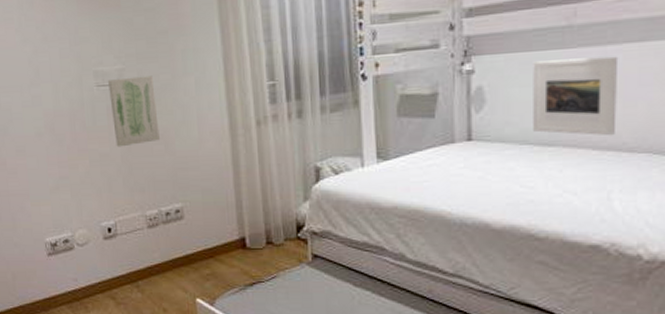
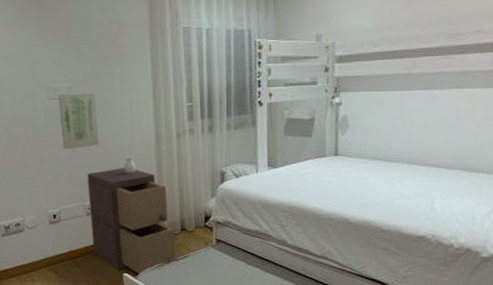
storage cabinet: none [147,152,262,302] -> present [87,156,176,276]
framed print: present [533,56,619,136] -> none [382,98,443,157]

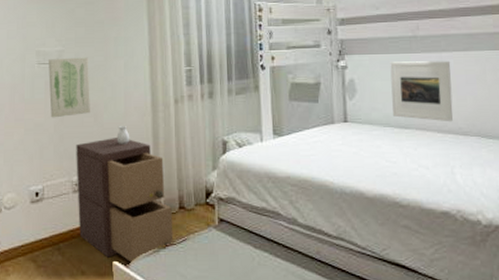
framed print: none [382,98,443,157] -> present [390,61,453,122]

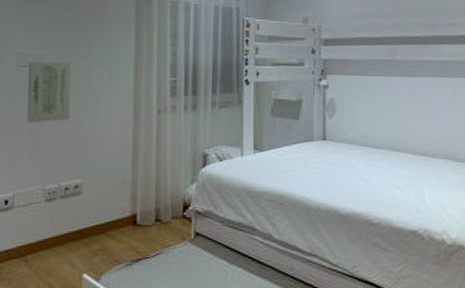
storage cabinet: present [76,125,174,264] -> none [49,133,148,278]
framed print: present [390,61,453,122] -> none [369,84,425,145]

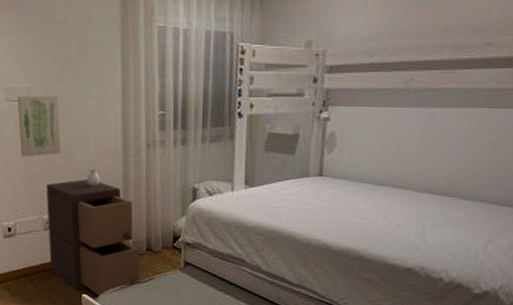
storage cabinet: none [49,133,148,278] -> present [47,167,140,298]

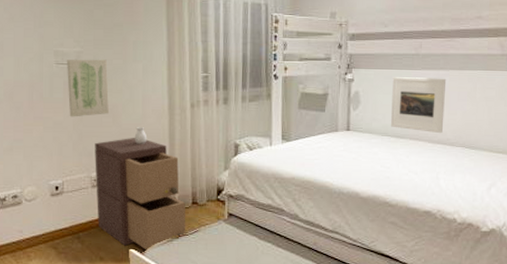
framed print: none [371,115,442,182] -> present [391,77,447,134]

